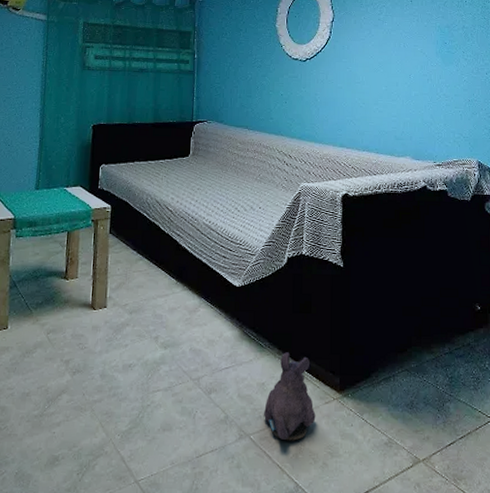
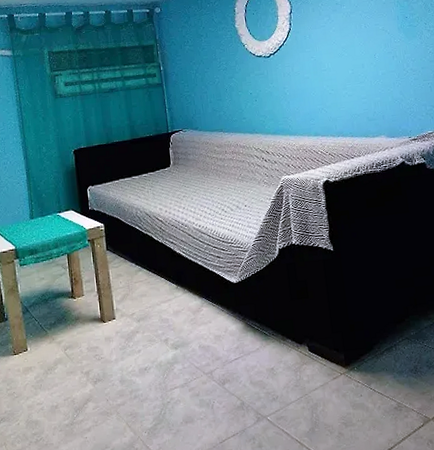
plush toy: present [263,352,316,441] -> none [276,337,327,418]

